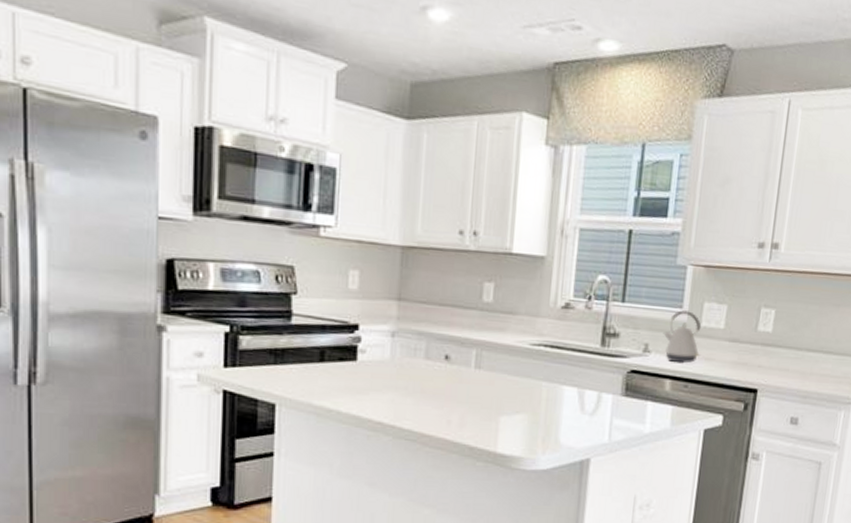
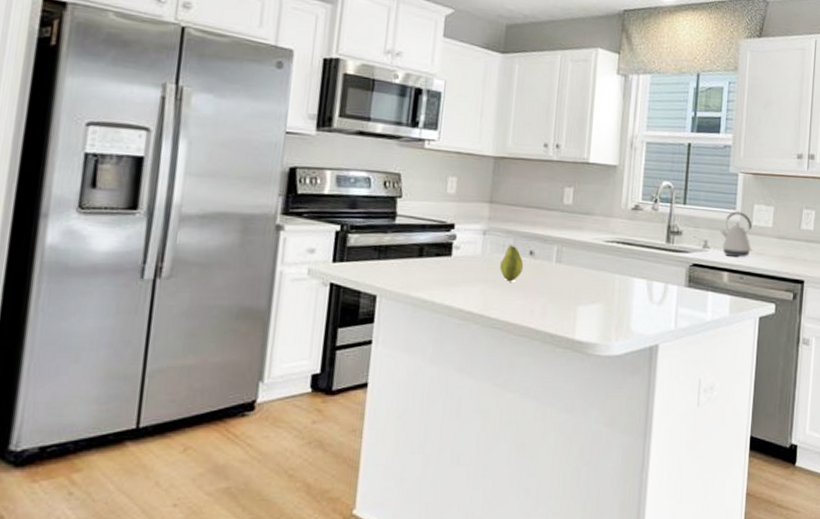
fruit: none [412,348,439,390] -> present [500,244,524,282]

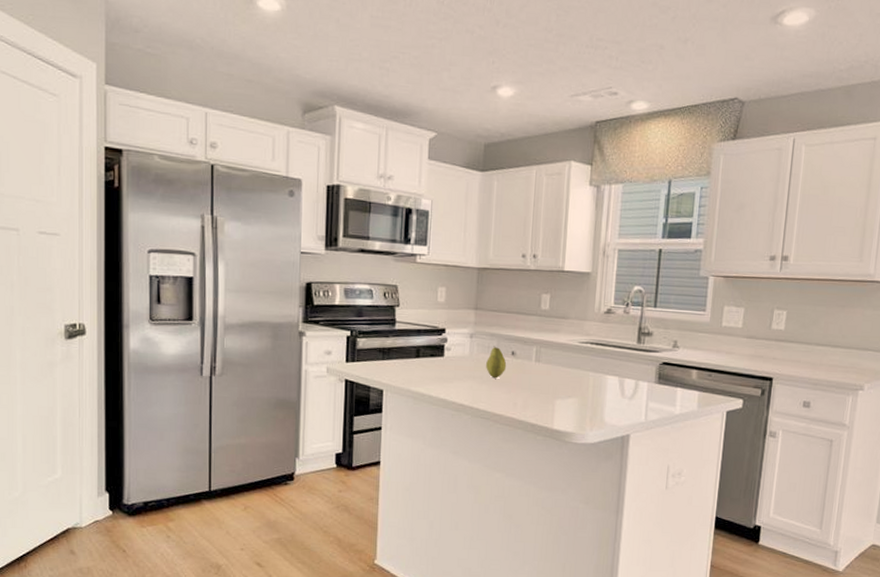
kettle: present [720,211,753,257] -> none [689,313,722,356]

